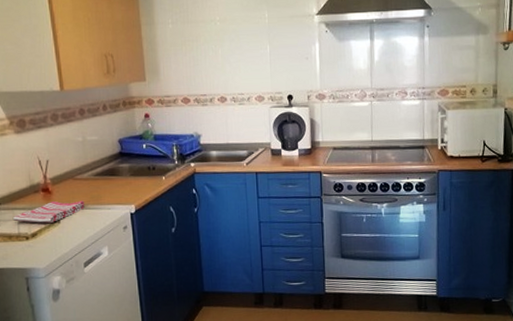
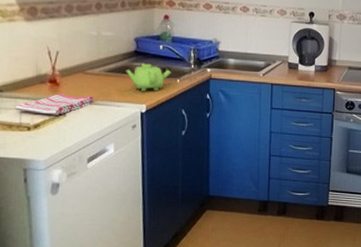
teapot: none [113,163,157,192] -> present [126,63,172,92]

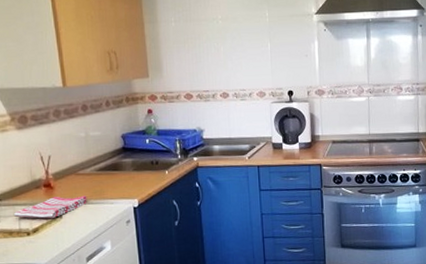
teapot: present [126,63,172,92] -> none [116,158,160,186]

